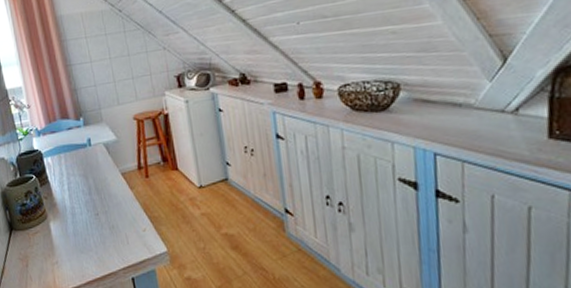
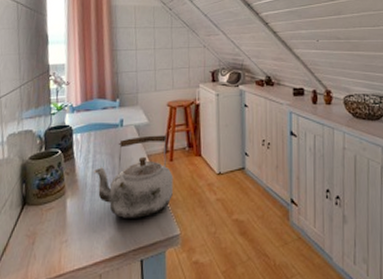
kettle: none [70,148,154,238] -> present [93,133,173,218]

